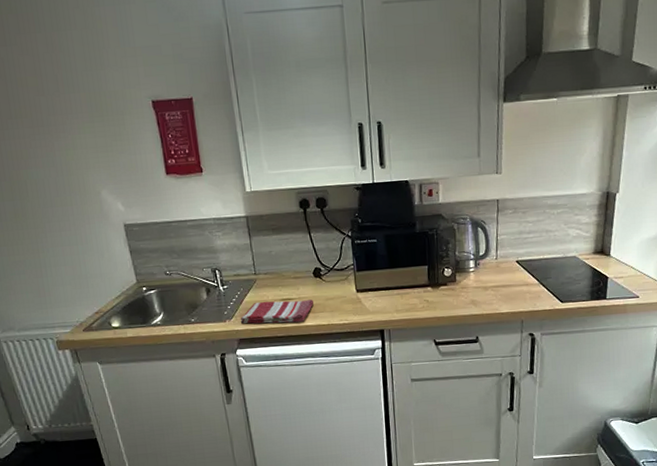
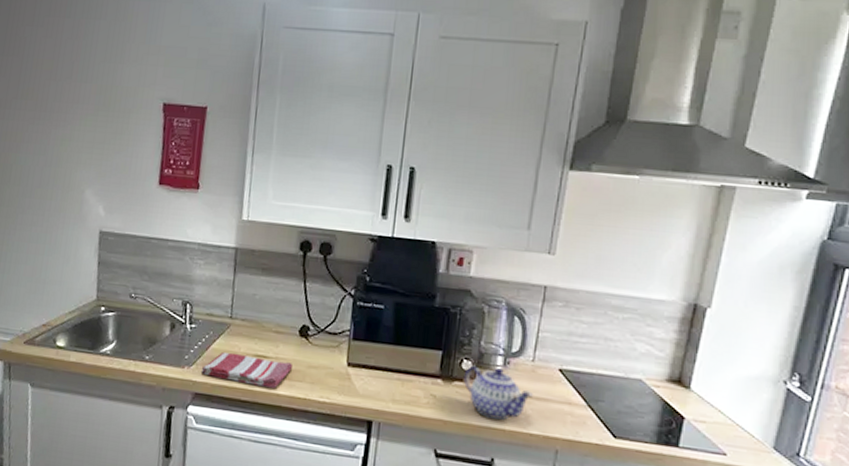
teapot: none [447,269,500,308] -> present [463,365,533,420]

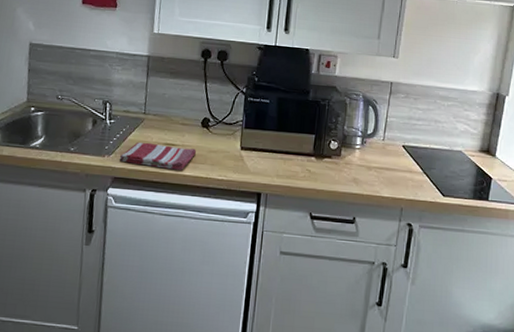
teapot: present [463,365,533,420] -> none [331,145,384,187]

